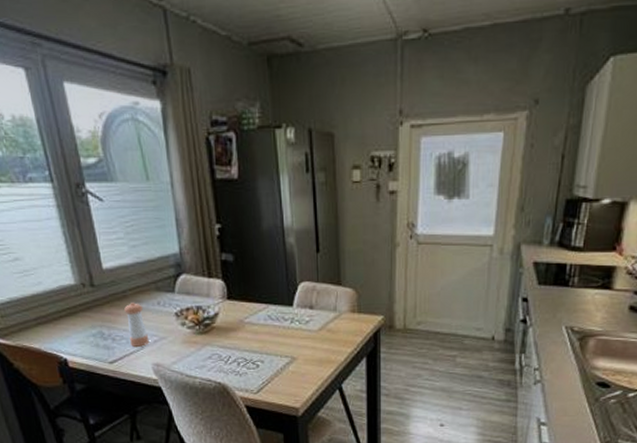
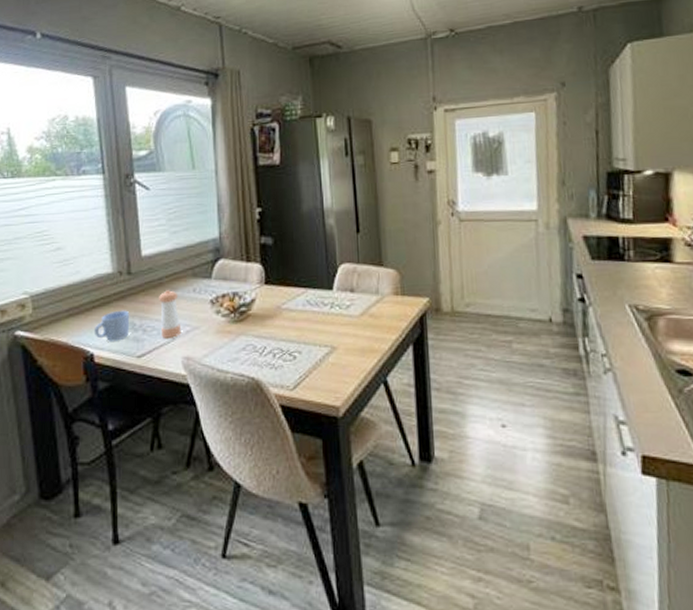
mug: none [65,320,99,348] -> present [95,310,130,341]

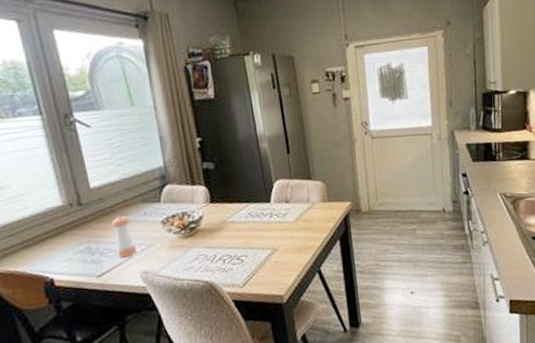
mug: present [95,310,130,341] -> none [51,237,87,266]

